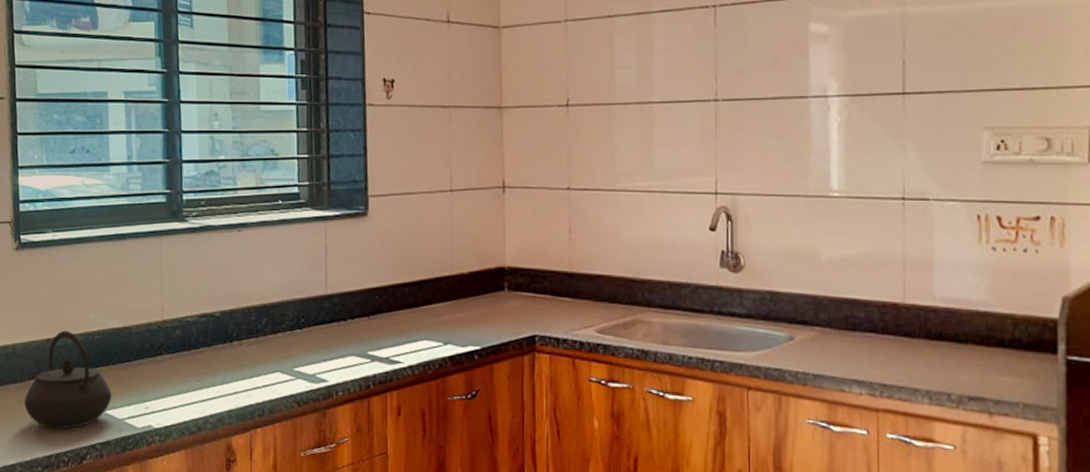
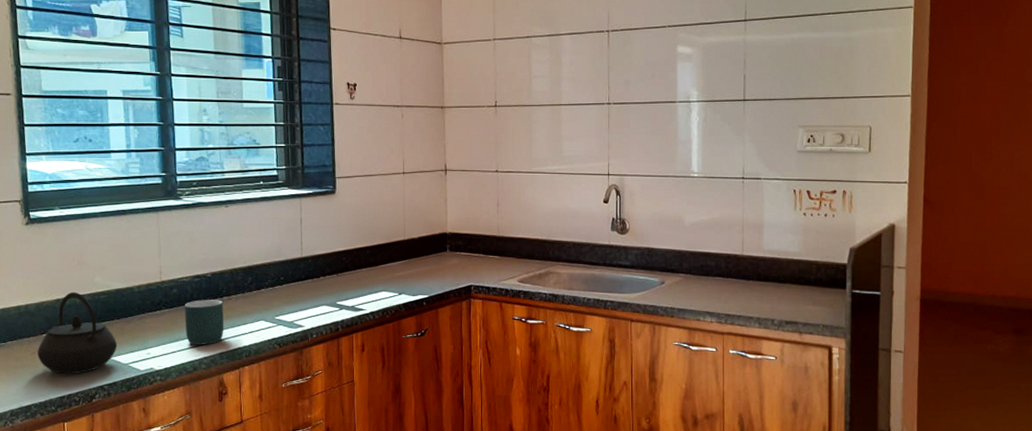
mug: none [188,344,234,400] -> present [185,300,224,345]

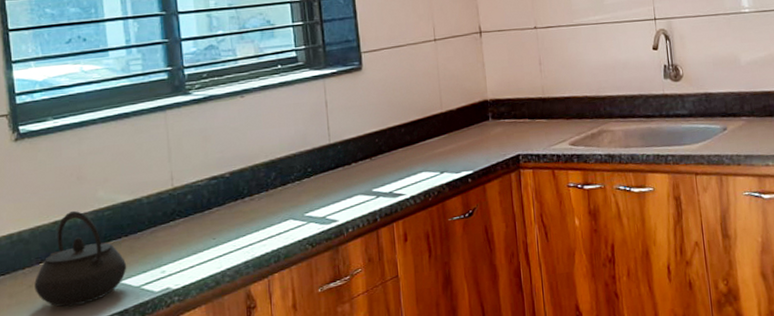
mug: present [185,300,224,345] -> none [202,201,248,256]

